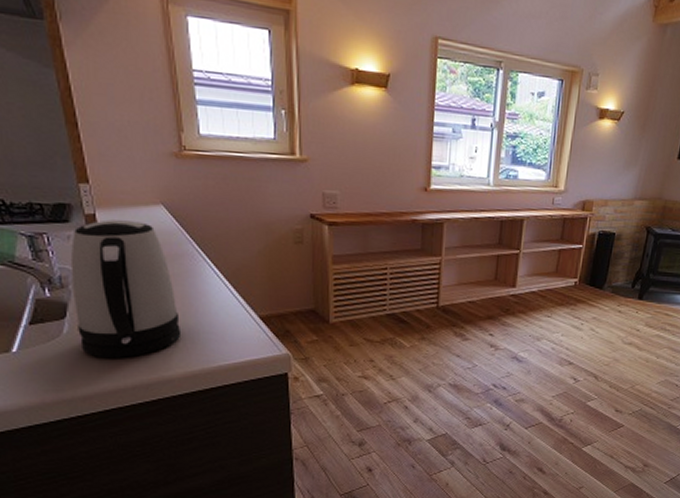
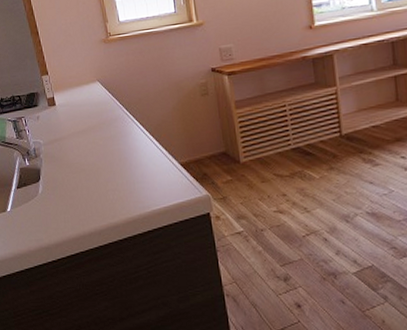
kettle: present [70,220,182,358] -> none [40,97,121,211]

